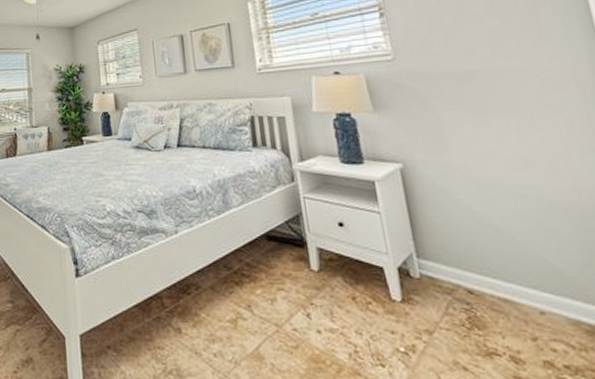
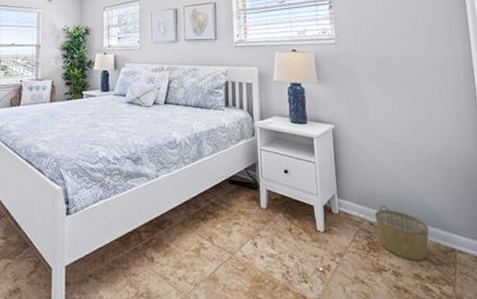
basket: none [473,267,563,345] -> present [374,205,429,262]

